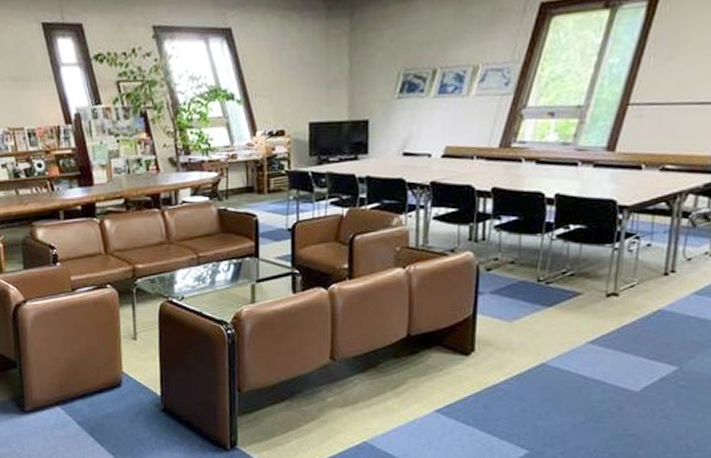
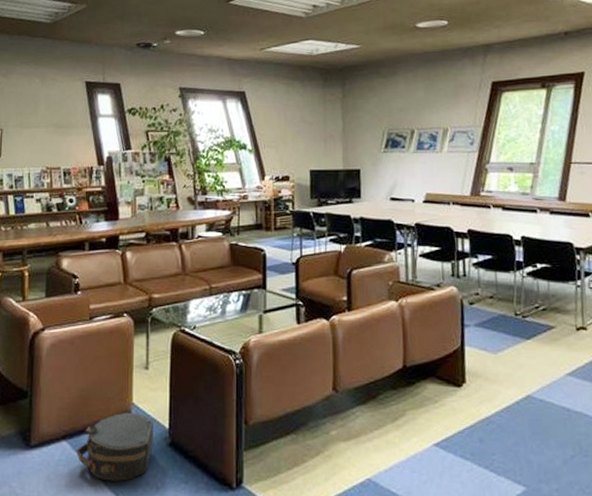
hat box: none [71,381,146,443] -> present [77,413,153,481]

